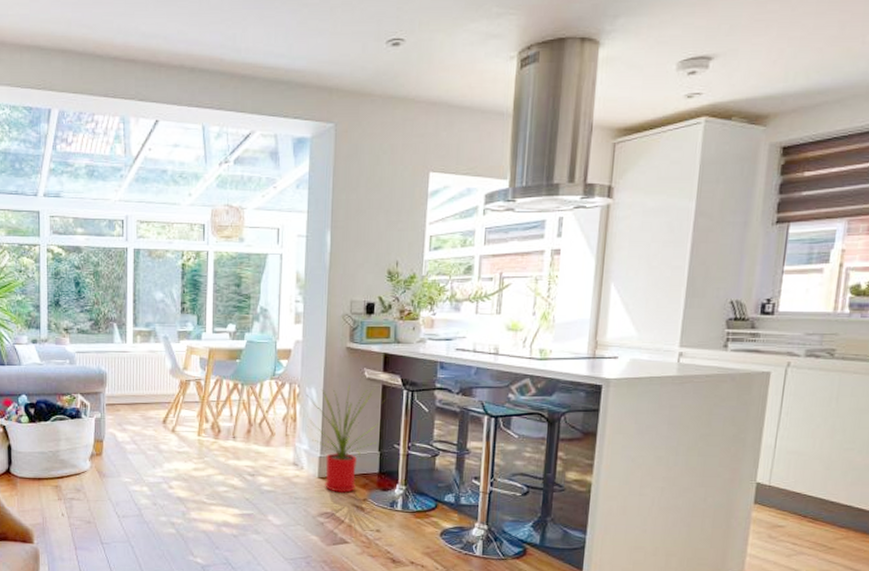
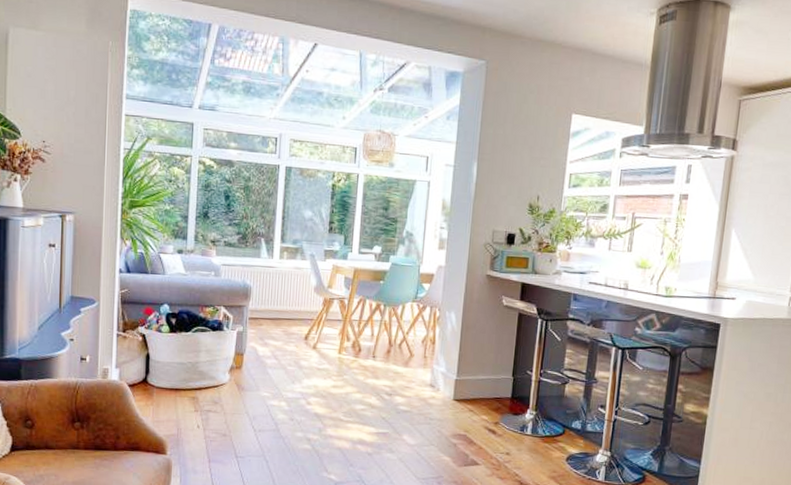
house plant: present [306,383,379,493] -> none [446,309,514,416]

